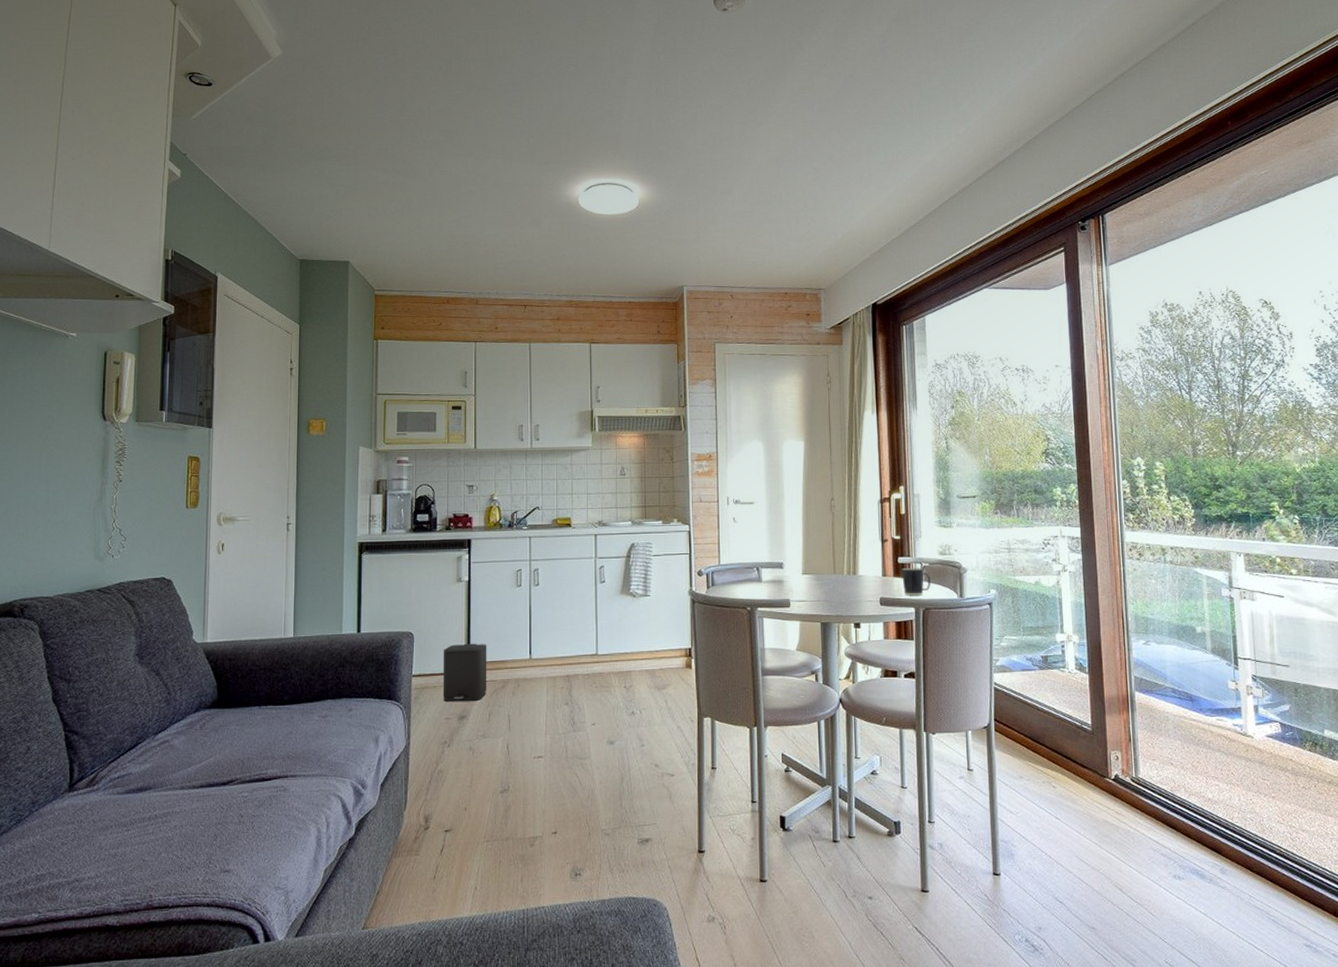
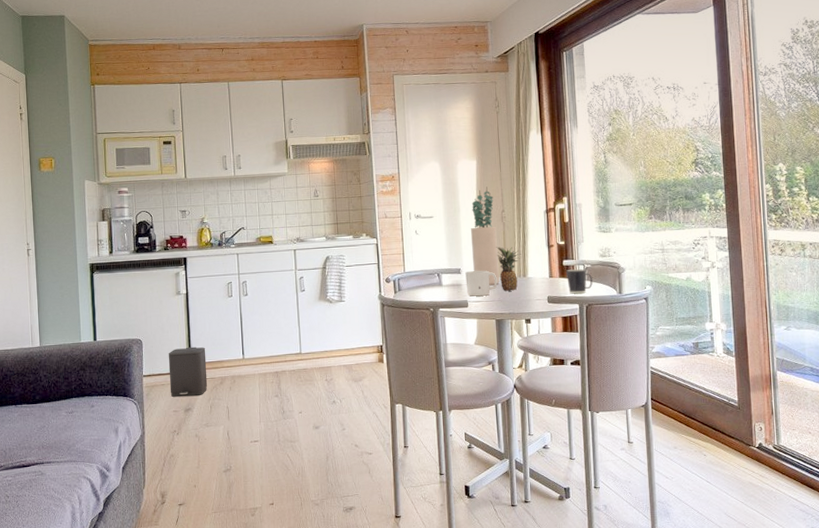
mug: none [788,566,824,595] -> present [465,270,498,297]
vase: none [796,471,826,582] -> present [471,186,500,285]
fruit: none [823,539,852,590] -> present [495,247,522,291]

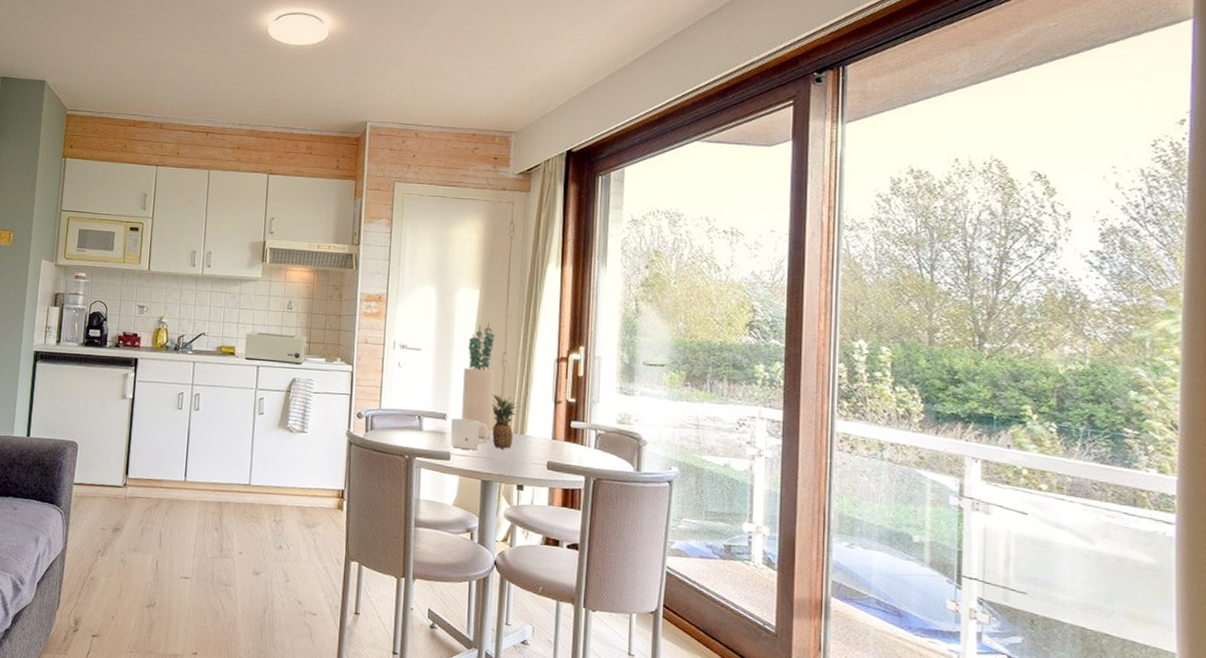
pedal bin: present [168,346,208,397] -> none [100,458,145,515]
toaster: none [280,218,336,246] -> present [244,331,308,366]
mug: present [566,269,593,294] -> none [573,433,605,464]

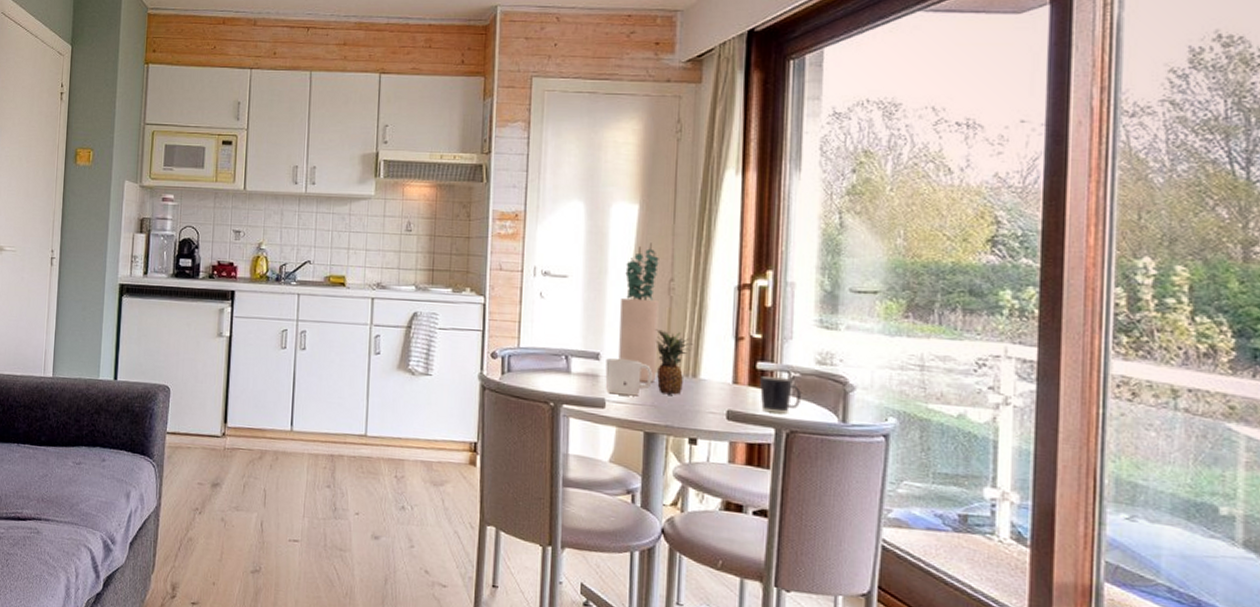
toaster: present [244,331,308,366] -> none [357,258,431,297]
mug: none [573,433,605,464] -> present [760,376,801,414]

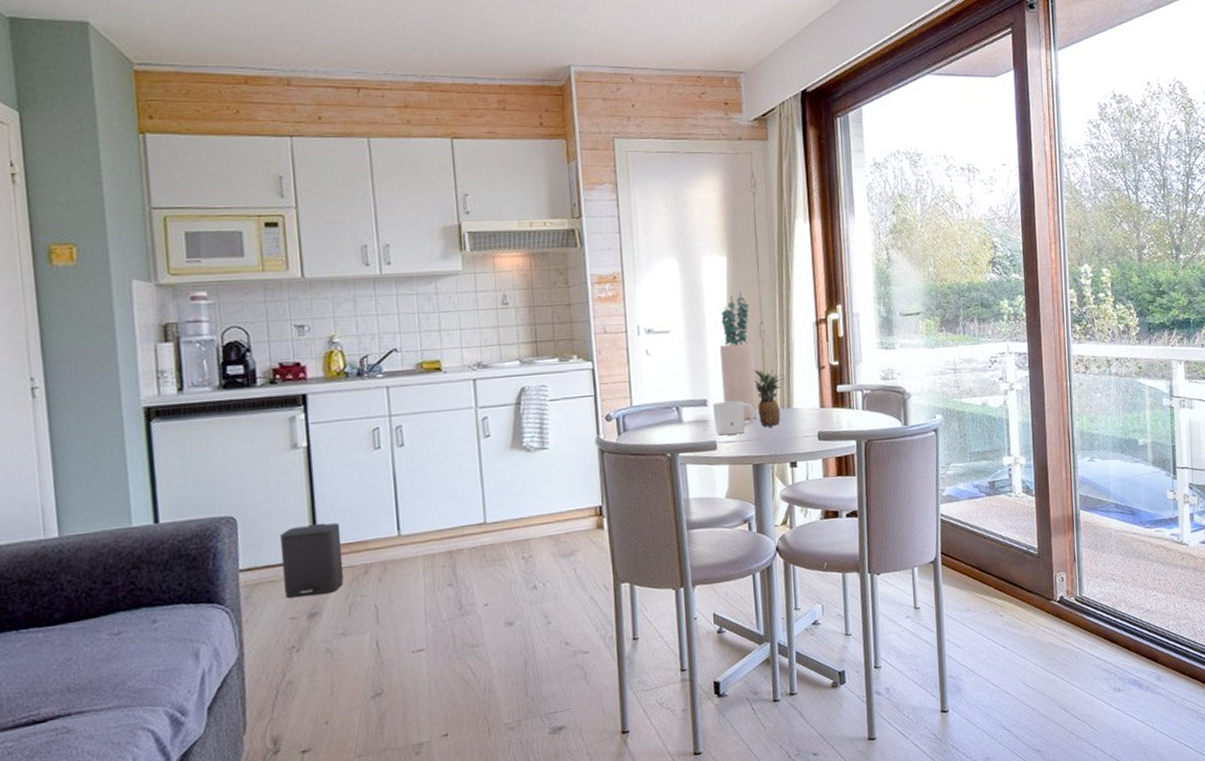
pedal bin: none [196,405,246,469] -> present [279,523,344,598]
mug: present [760,376,801,414] -> none [841,396,873,428]

